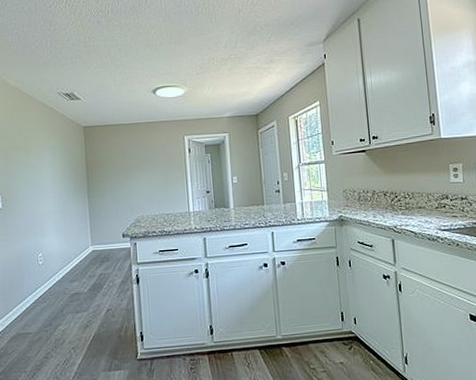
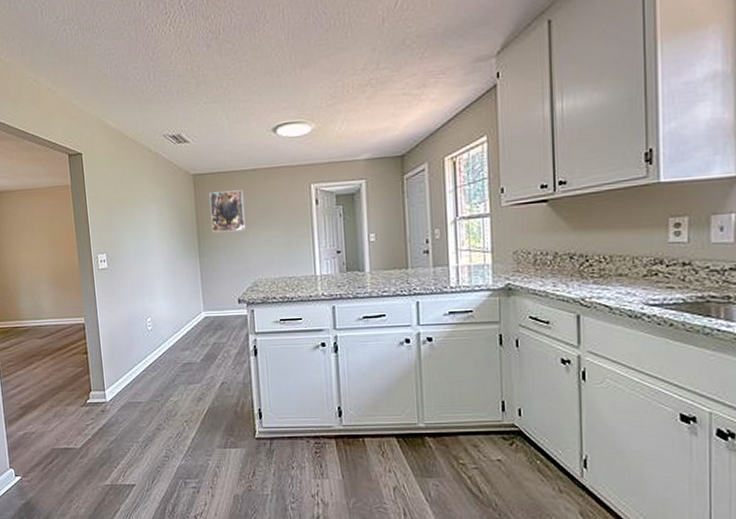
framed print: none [98,140,129,177] -> present [209,190,245,233]

